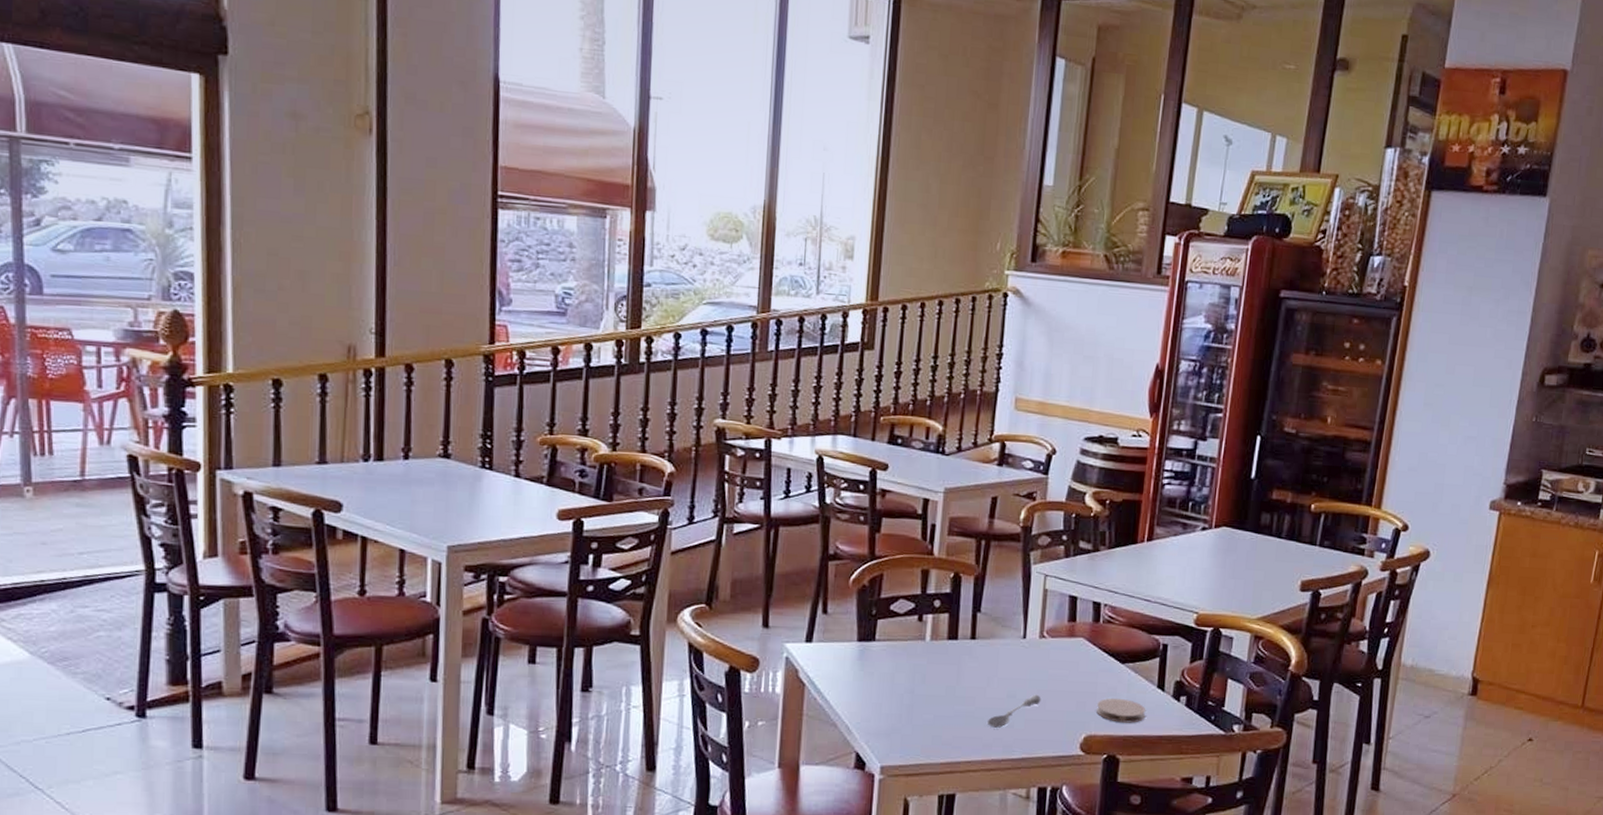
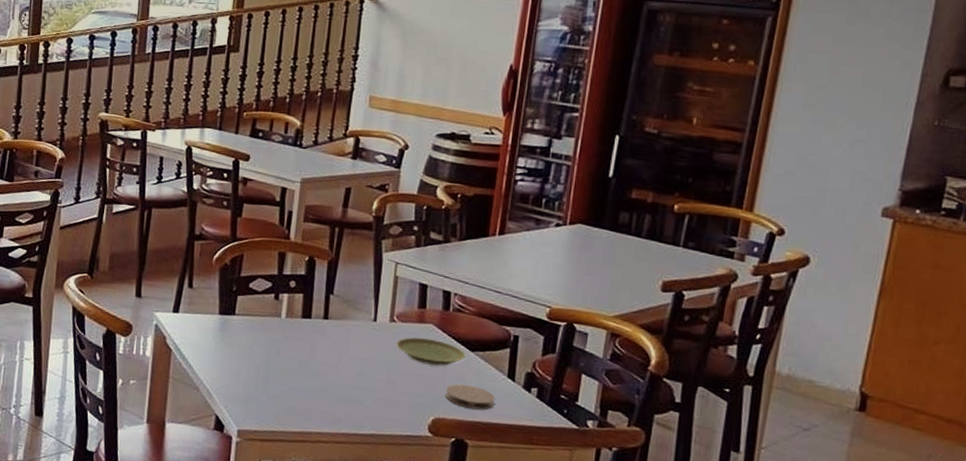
soupspoon: present [986,694,1041,728] -> none [337,375,391,404]
plate: none [1047,653,1116,681] -> present [396,337,466,366]

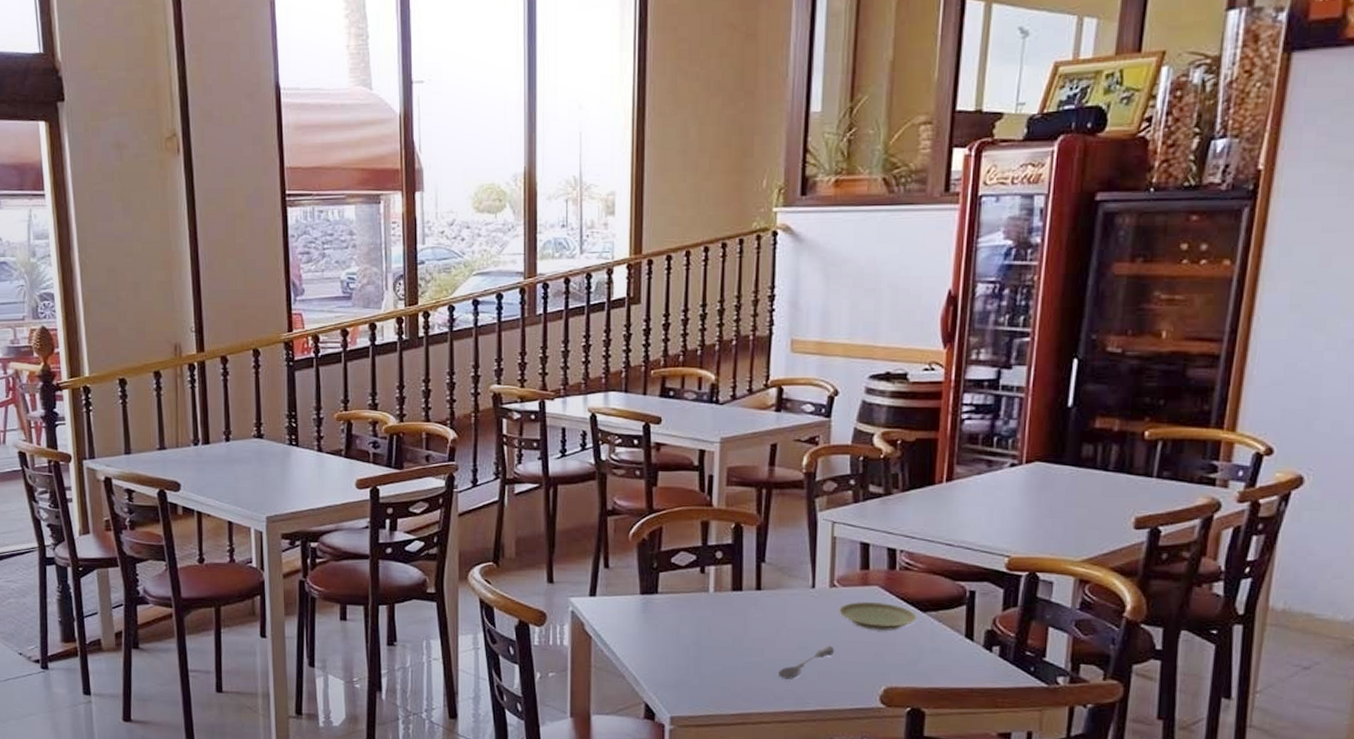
soupspoon: none [337,375,391,404] -> present [777,645,835,679]
coaster: present [445,383,496,410] -> none [897,648,953,675]

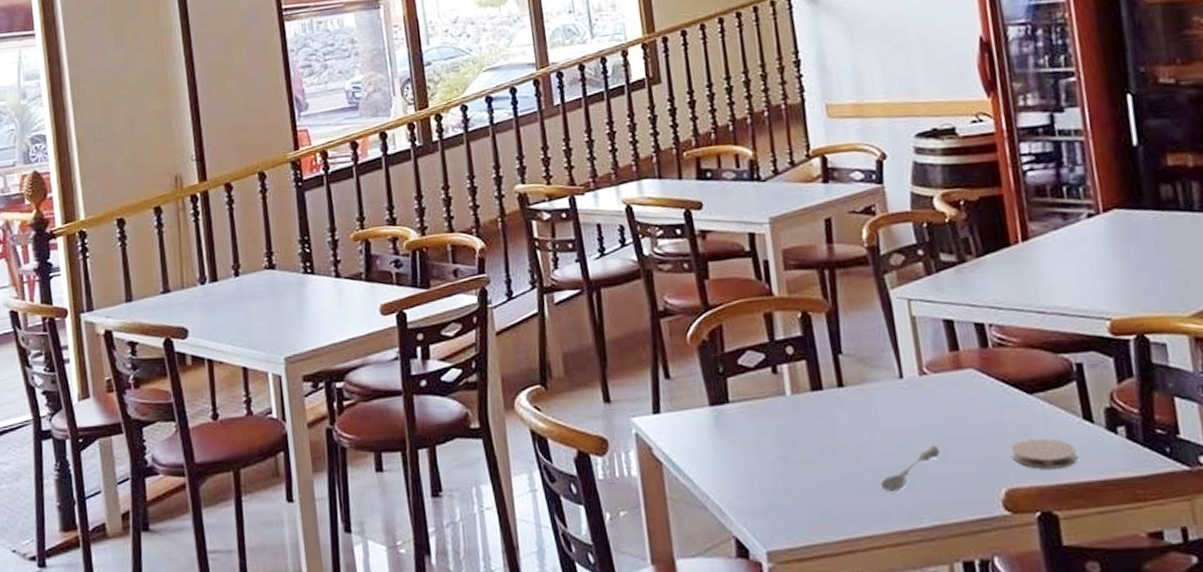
plate: present [839,602,917,630] -> none [934,387,1025,421]
coaster: none [897,648,953,675] -> present [1011,438,1078,469]

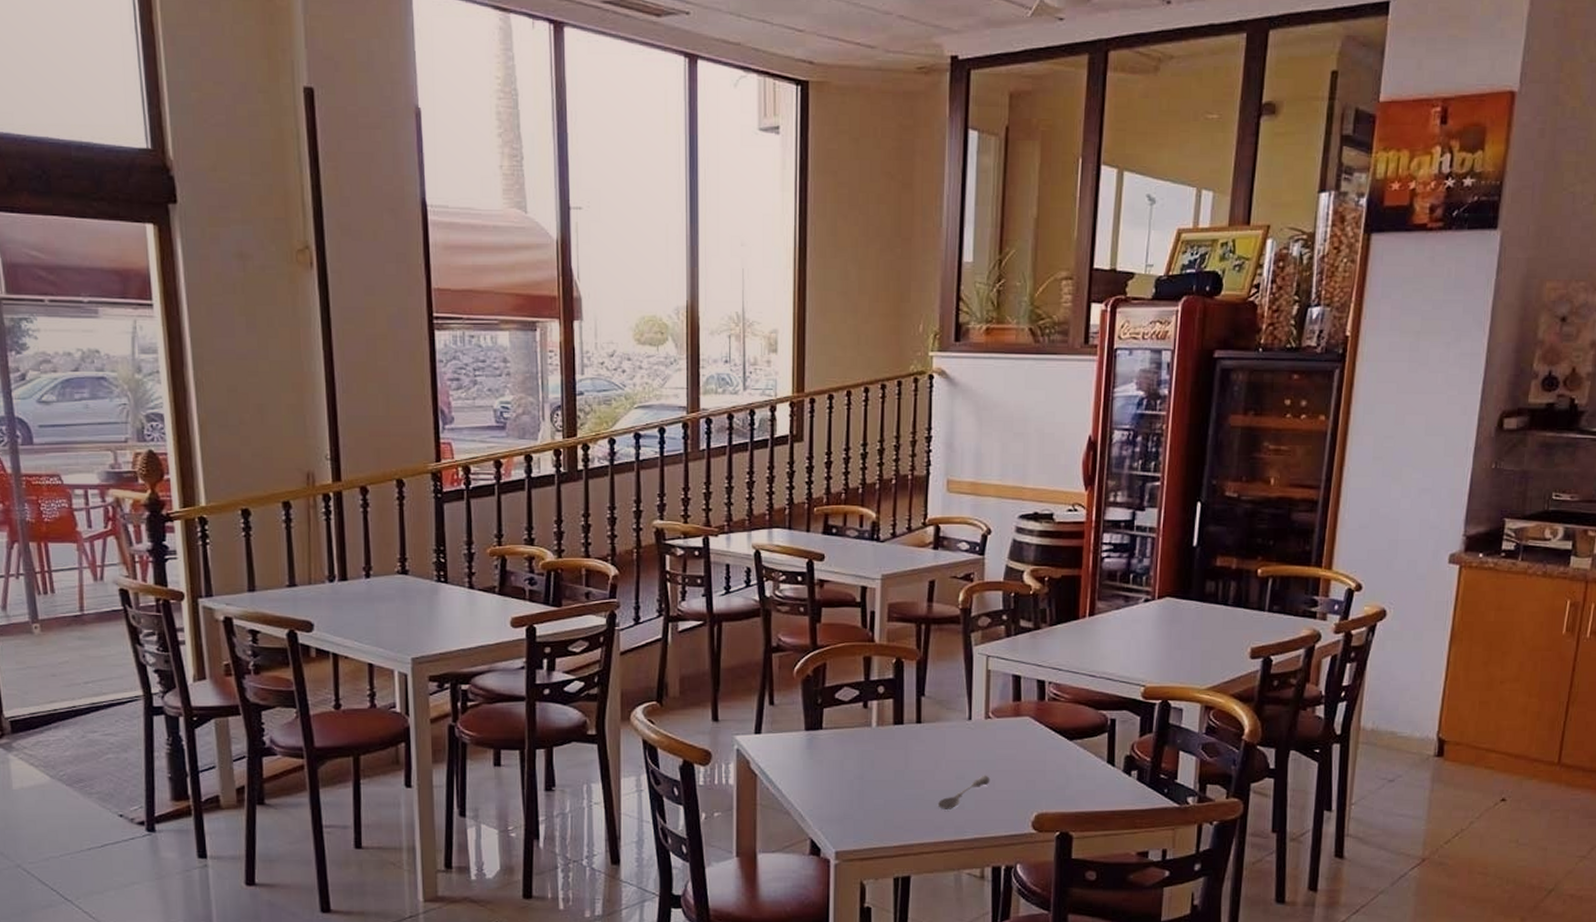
coaster: present [1011,438,1078,469] -> none [1047,775,1097,800]

